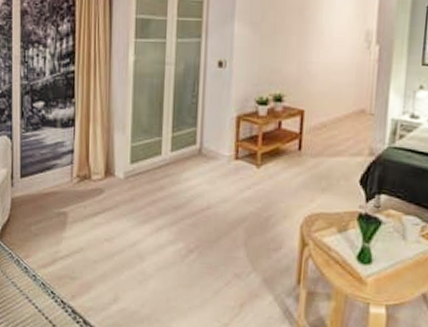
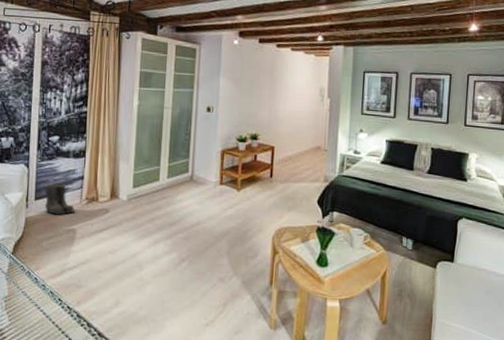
boots: none [30,159,66,196] -> present [44,184,76,215]

